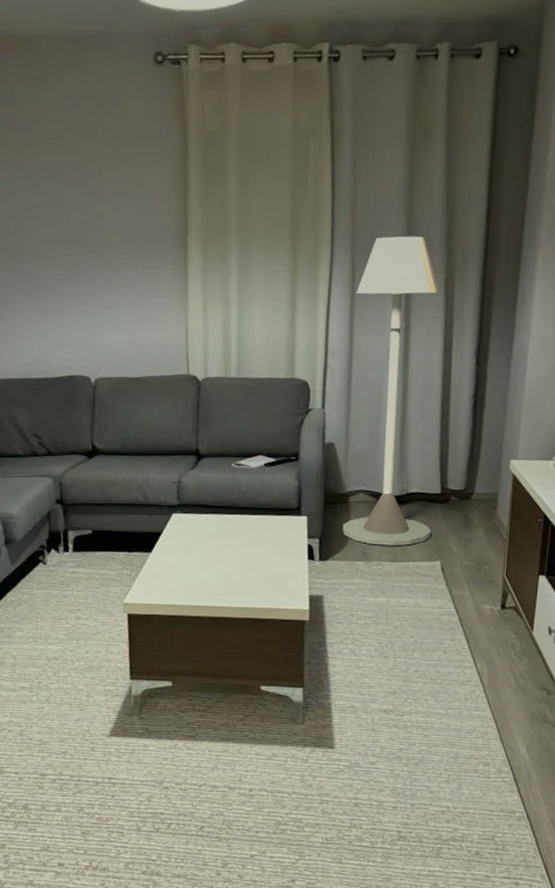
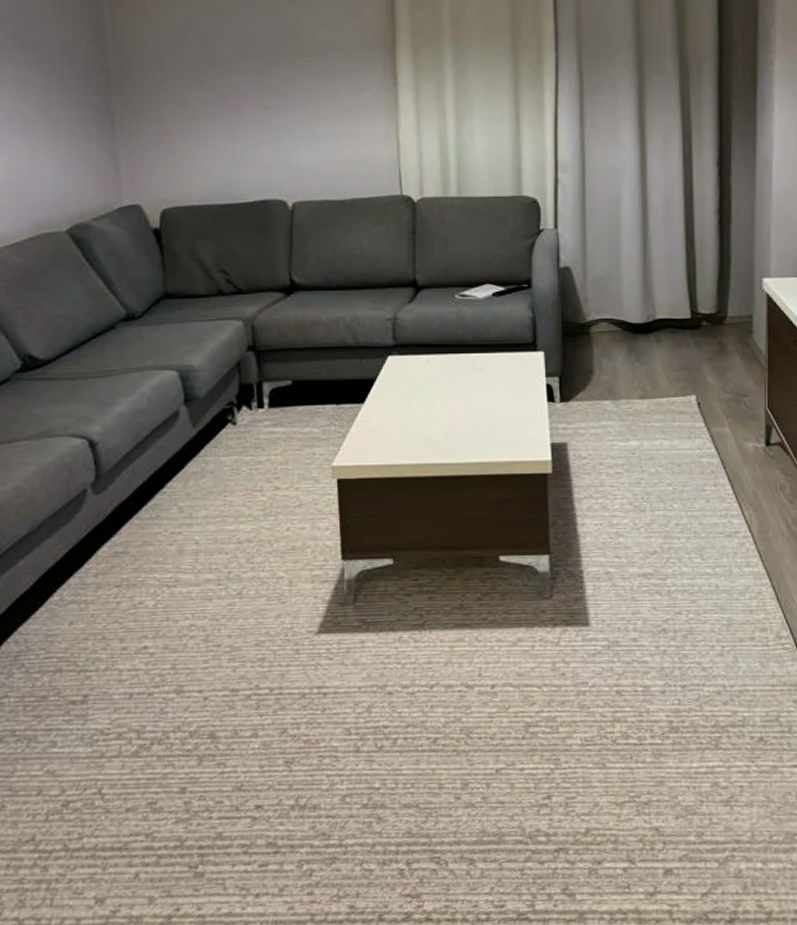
floor lamp: present [343,236,440,546] -> none [585,40,684,381]

